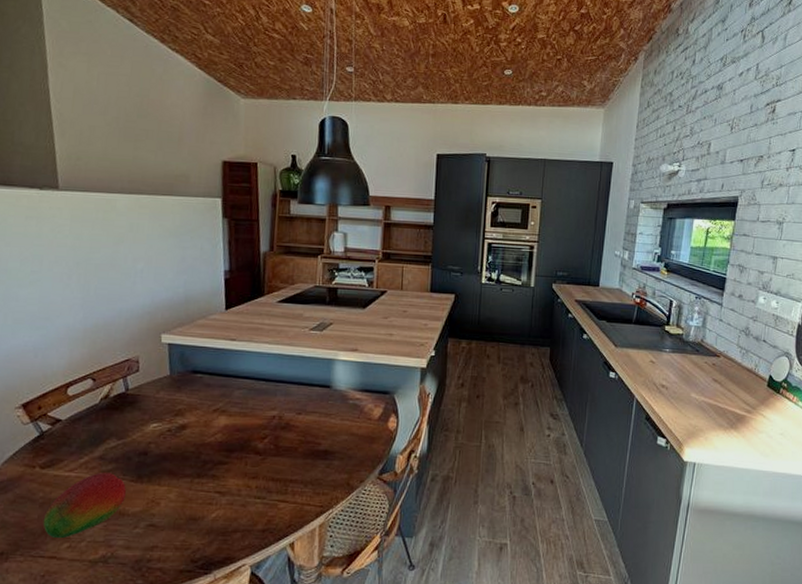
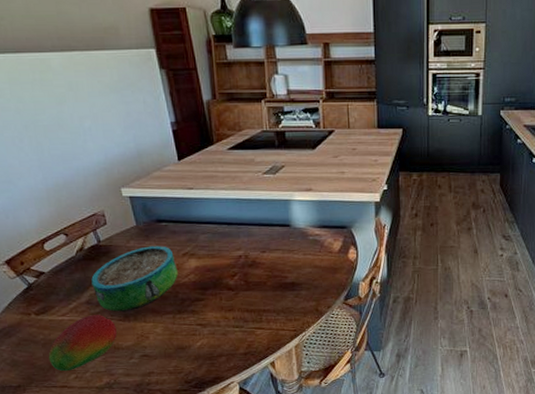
decorative bowl: none [109,398,205,471] -> present [91,246,178,312]

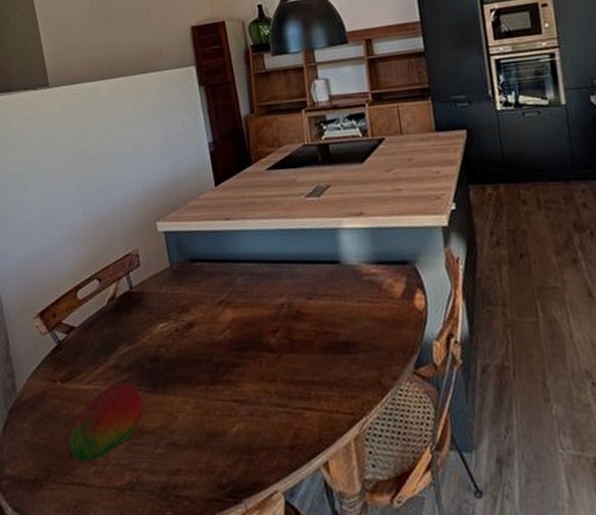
decorative bowl: present [91,246,178,312] -> none [120,292,213,380]

